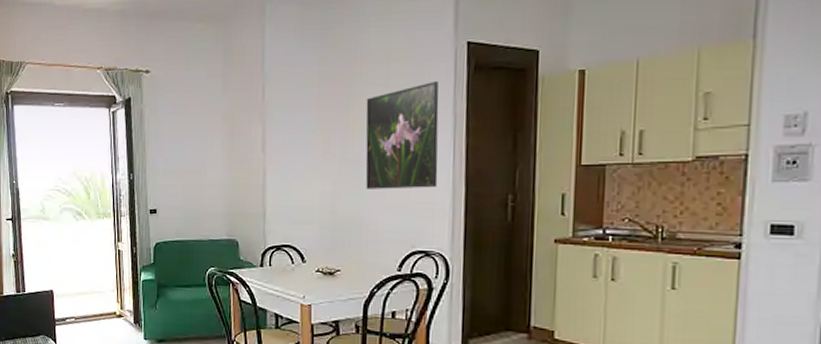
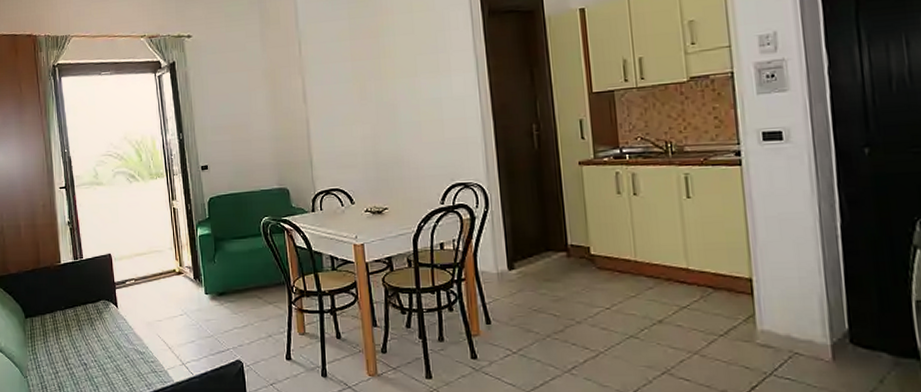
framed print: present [365,80,439,189] -> none [395,26,468,130]

